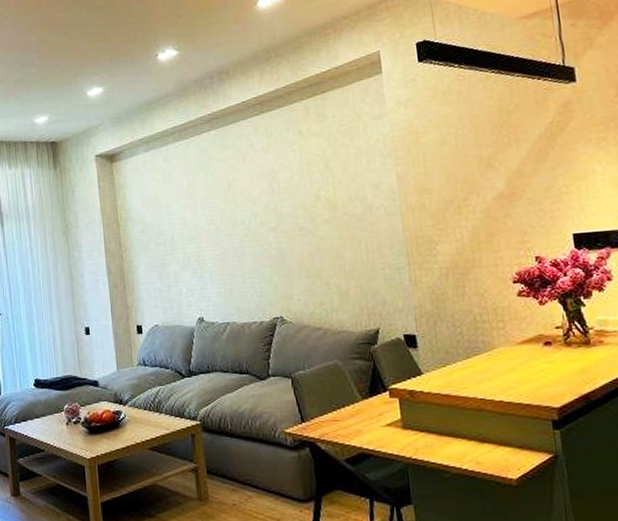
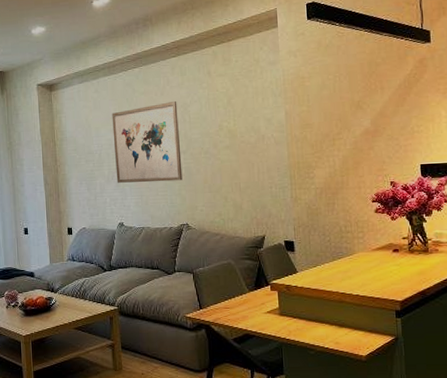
wall art: none [185,167,274,270] -> present [112,100,183,183]

